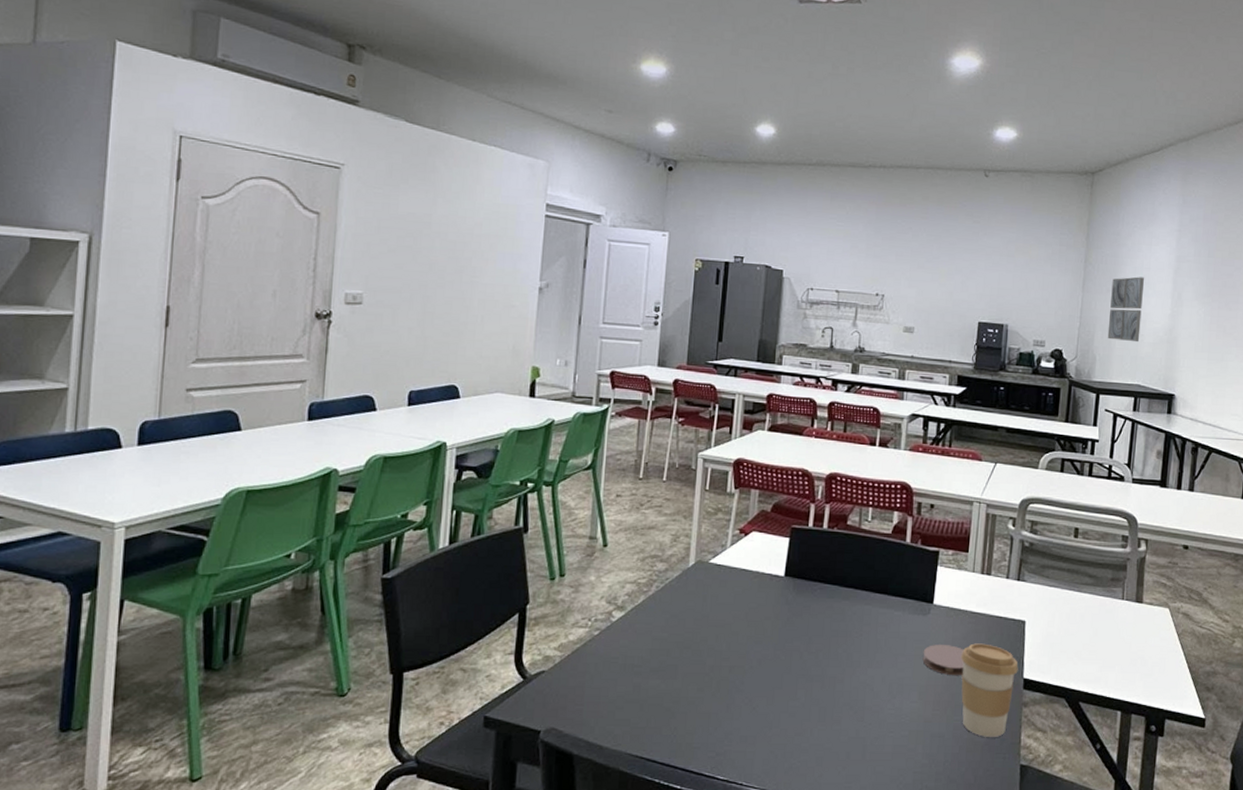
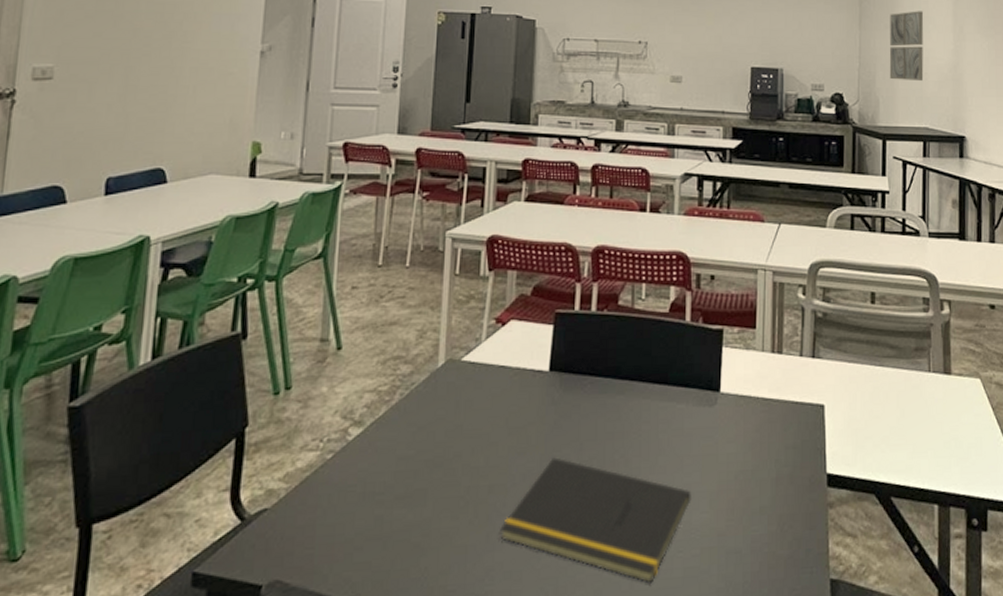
notepad: none [738,648,904,756] -> present [500,457,691,584]
coaster: present [922,644,965,676] -> none [711,439,759,477]
coffee cup: present [960,643,1018,737] -> none [754,435,820,549]

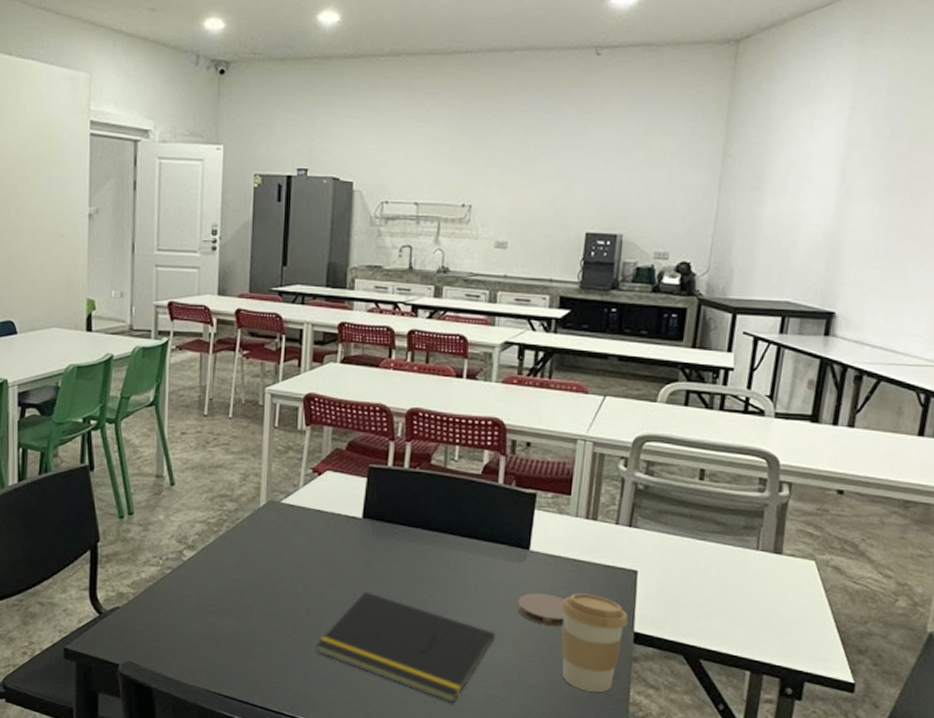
coaster: none [711,439,759,477] -> present [517,592,565,627]
coffee cup: none [754,435,820,549] -> present [560,593,628,692]
wall art: present [889,11,924,82] -> none [749,169,802,251]

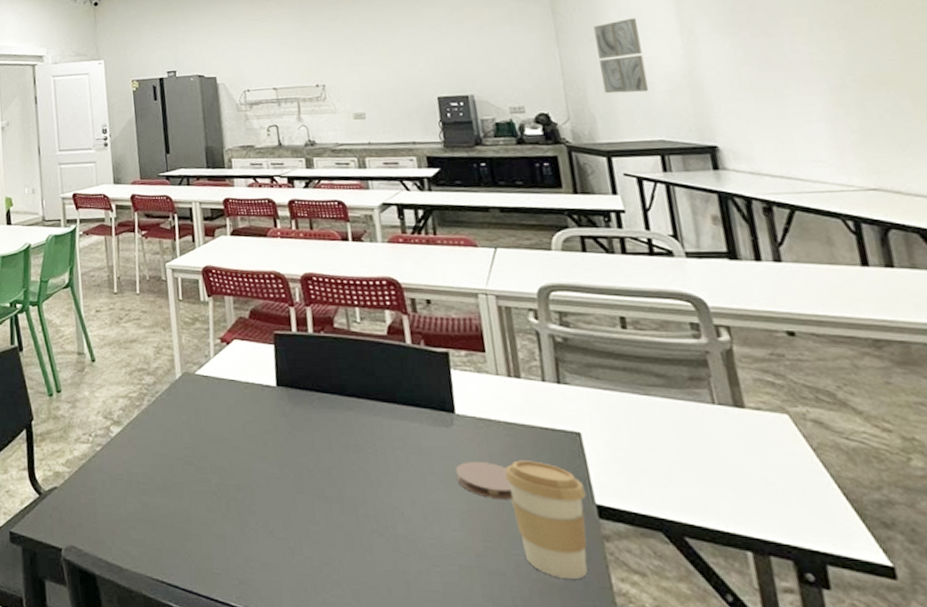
notepad: present [316,591,496,704] -> none [252,464,441,593]
wall art: none [749,169,802,251] -> present [593,18,650,94]

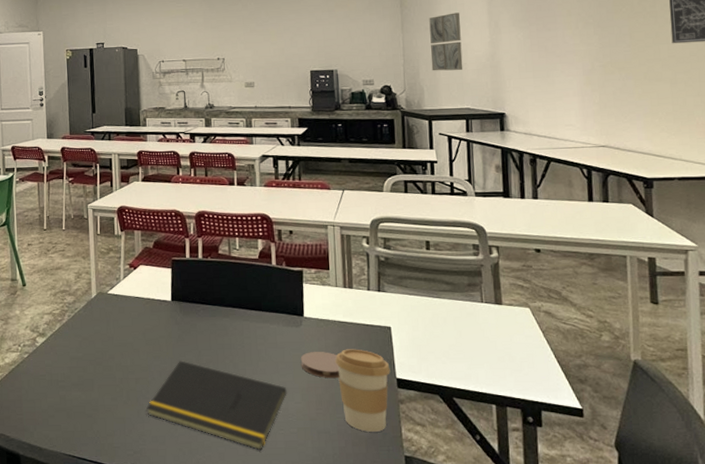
notepad: none [252,464,441,593] -> present [146,361,287,451]

